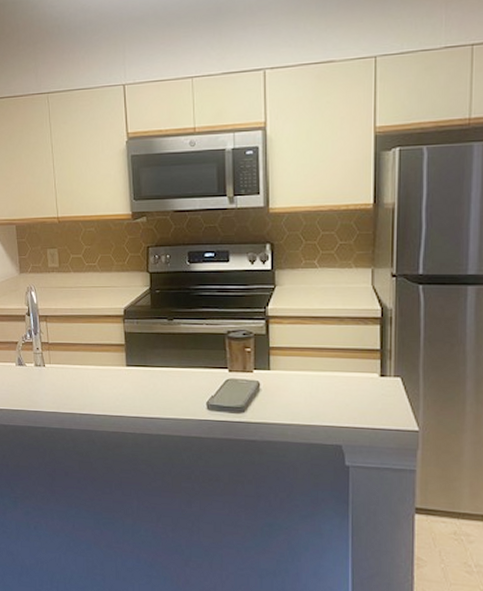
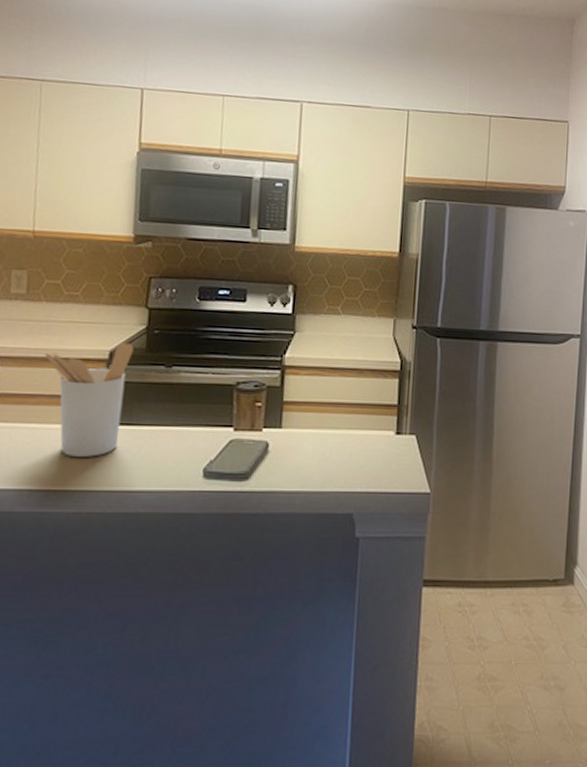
utensil holder: none [77,302,142,391] -> present [44,343,134,457]

